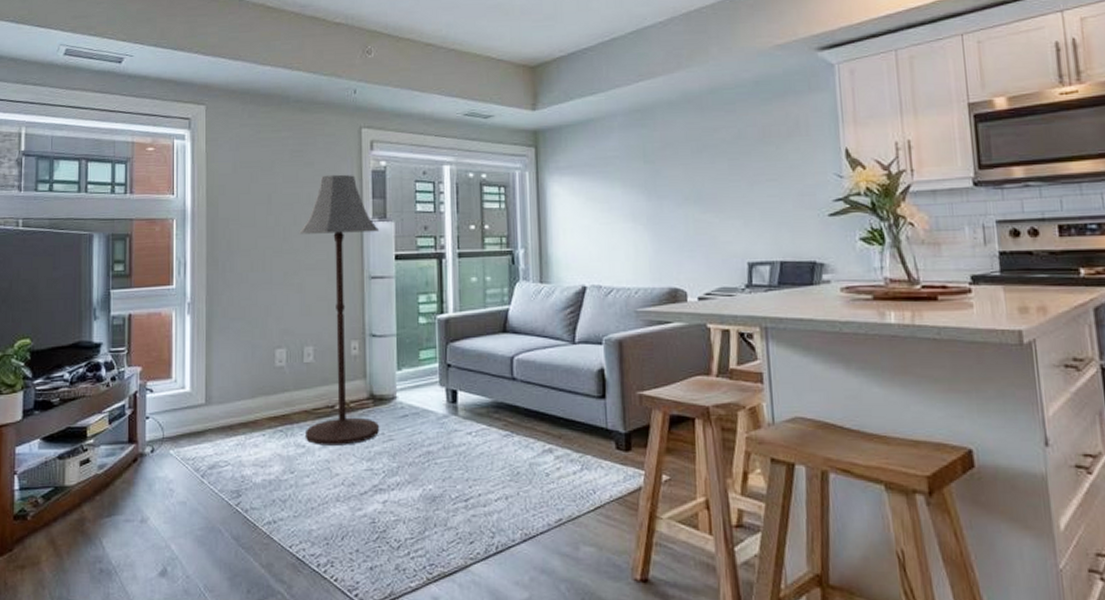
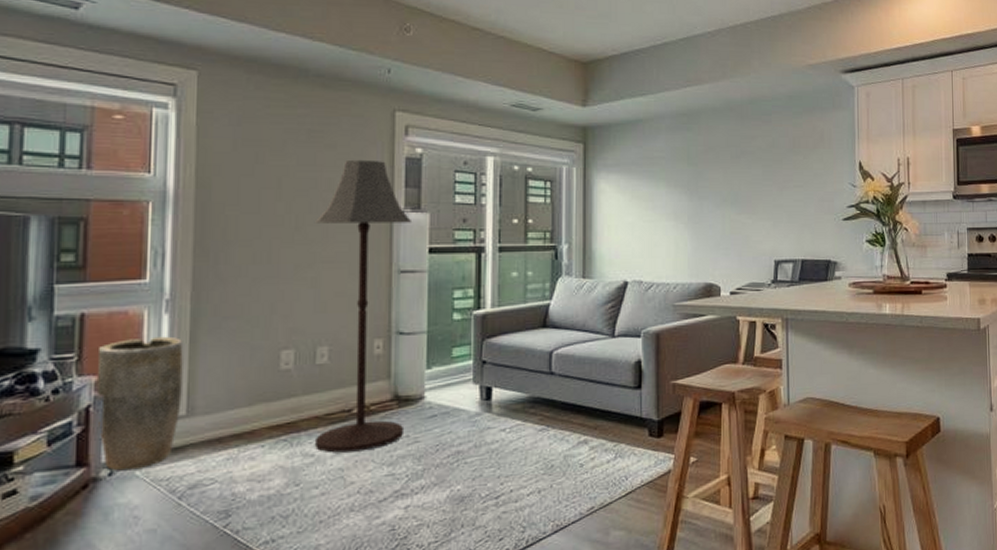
vase: none [141,334,202,449] -> present [97,336,184,471]

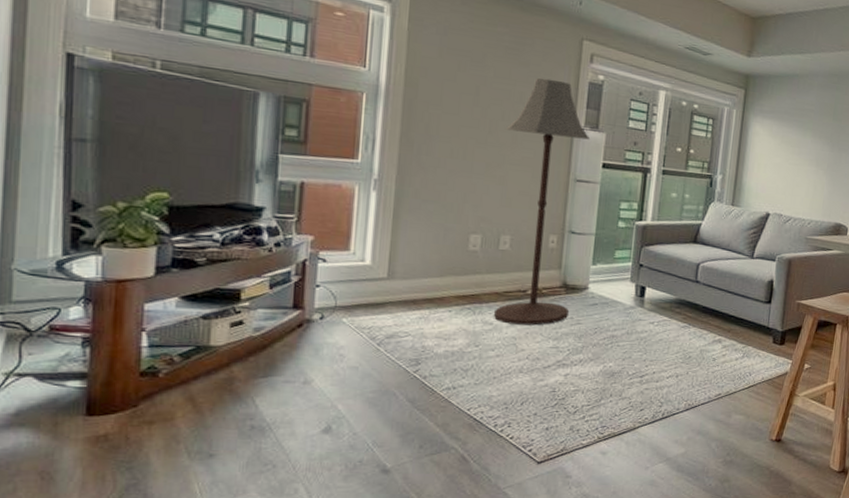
vase: present [97,336,184,471] -> none [313,208,388,317]

